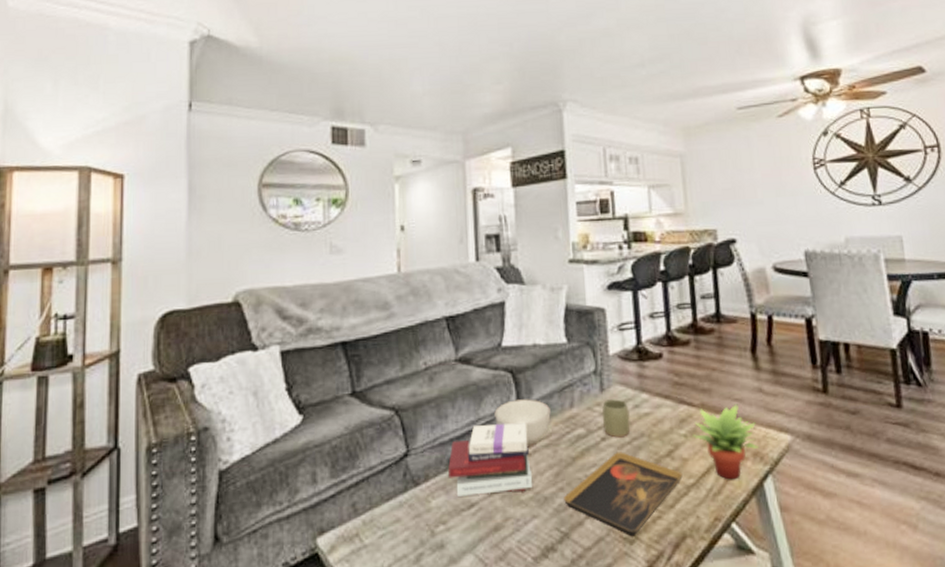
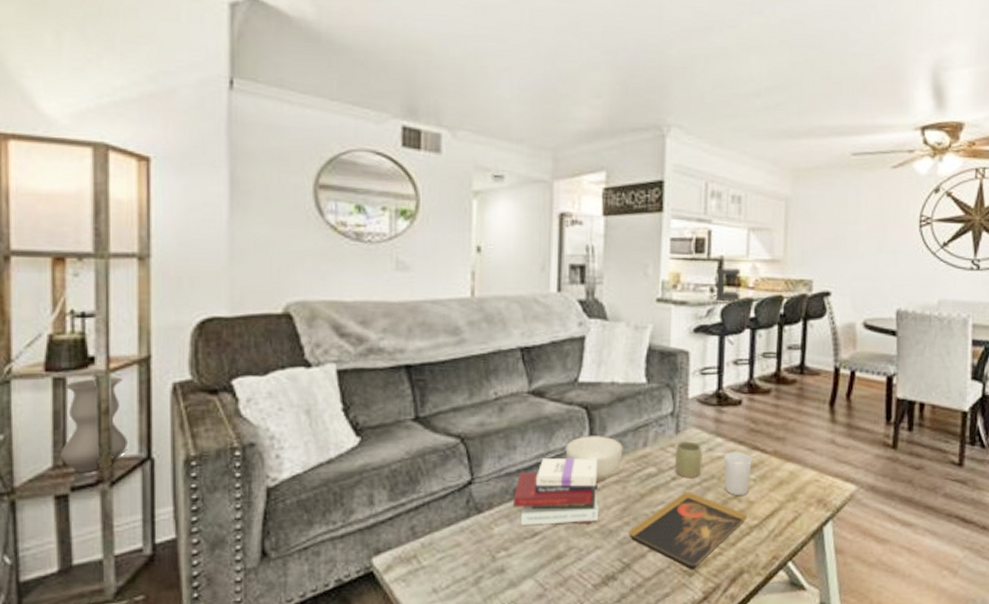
vase: none [40,372,98,465] -> present [60,377,128,472]
coffee maker: none [622,223,649,257] -> present [715,267,741,301]
candle holder: none [651,407,681,453] -> present [723,452,752,495]
succulent plant: present [693,404,759,480] -> none [762,453,824,523]

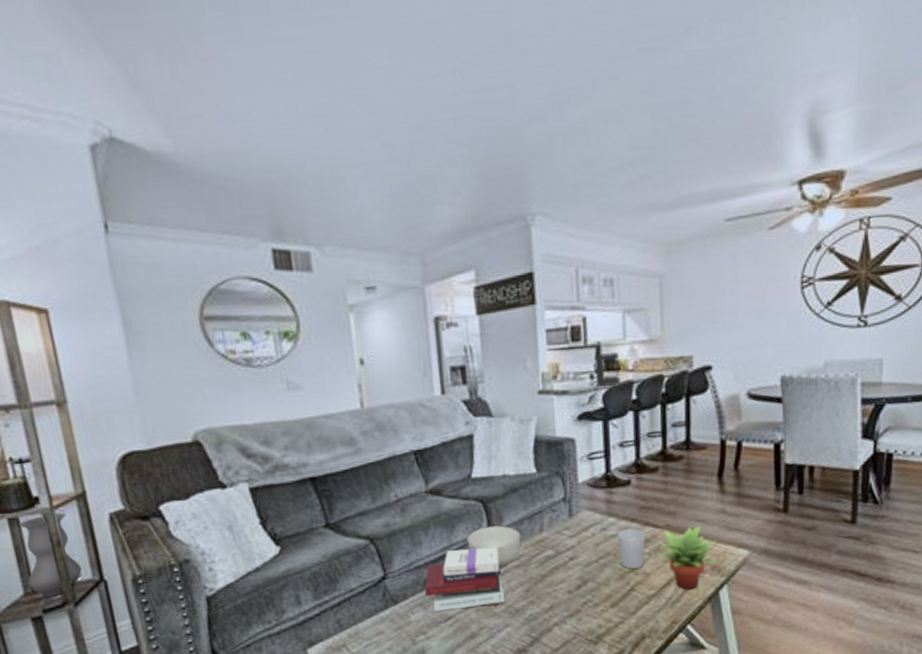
decorative tray: present [629,492,747,570] -> none [534,569,645,639]
mug: present [674,441,703,478] -> none [570,523,597,557]
succulent plant: none [762,453,824,523] -> present [656,524,718,590]

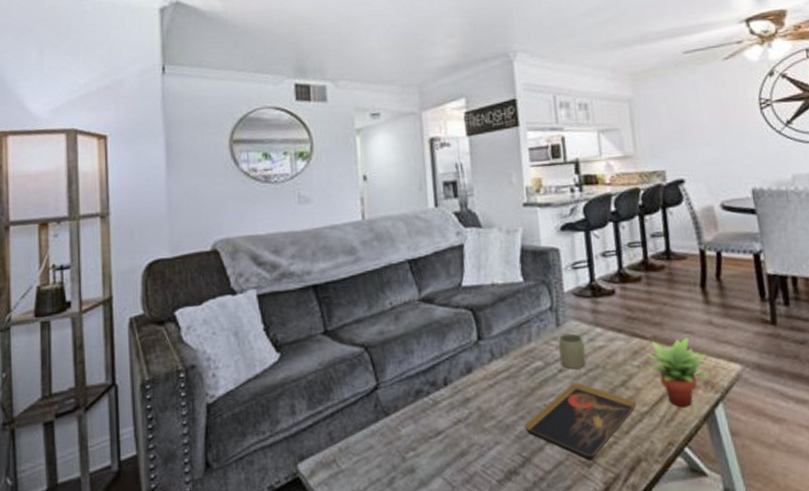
vase: present [18,513,82,597] -> none [47,317,97,401]
books: present [424,547,505,611] -> none [416,357,496,425]
bowl: present [466,525,521,569] -> none [457,334,510,380]
decorative tray: none [534,569,645,639] -> present [524,382,637,461]
mug: none [570,523,597,557] -> present [558,333,586,370]
coffee maker: present [594,351,621,386] -> none [573,167,600,199]
candle holder: present [617,529,646,569] -> none [605,340,635,383]

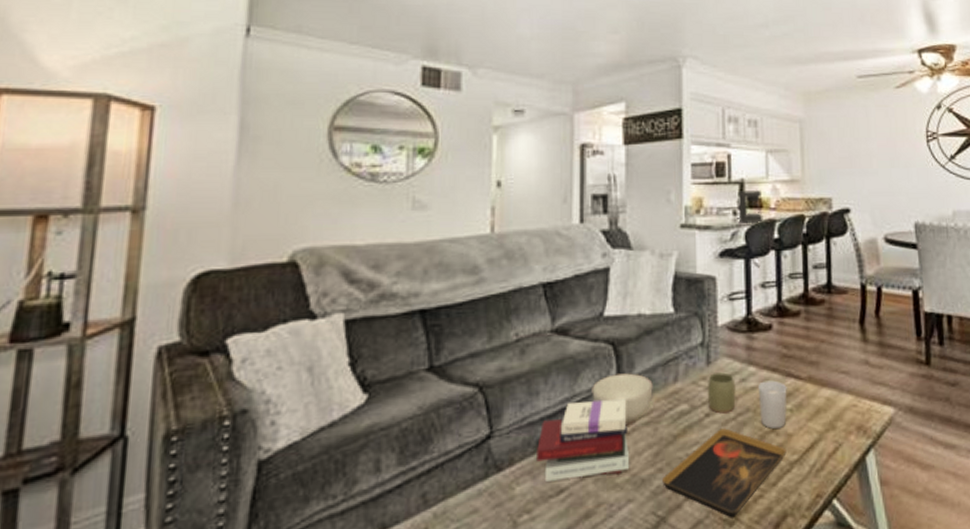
books: none [416,357,496,425] -> present [537,399,630,482]
bowl: none [457,334,510,380] -> present [592,373,653,426]
coffee maker: none [573,167,600,199] -> present [738,189,763,223]
candle holder: none [605,340,635,383] -> present [757,380,787,429]
succulent plant: present [646,336,710,407] -> none [799,376,863,455]

